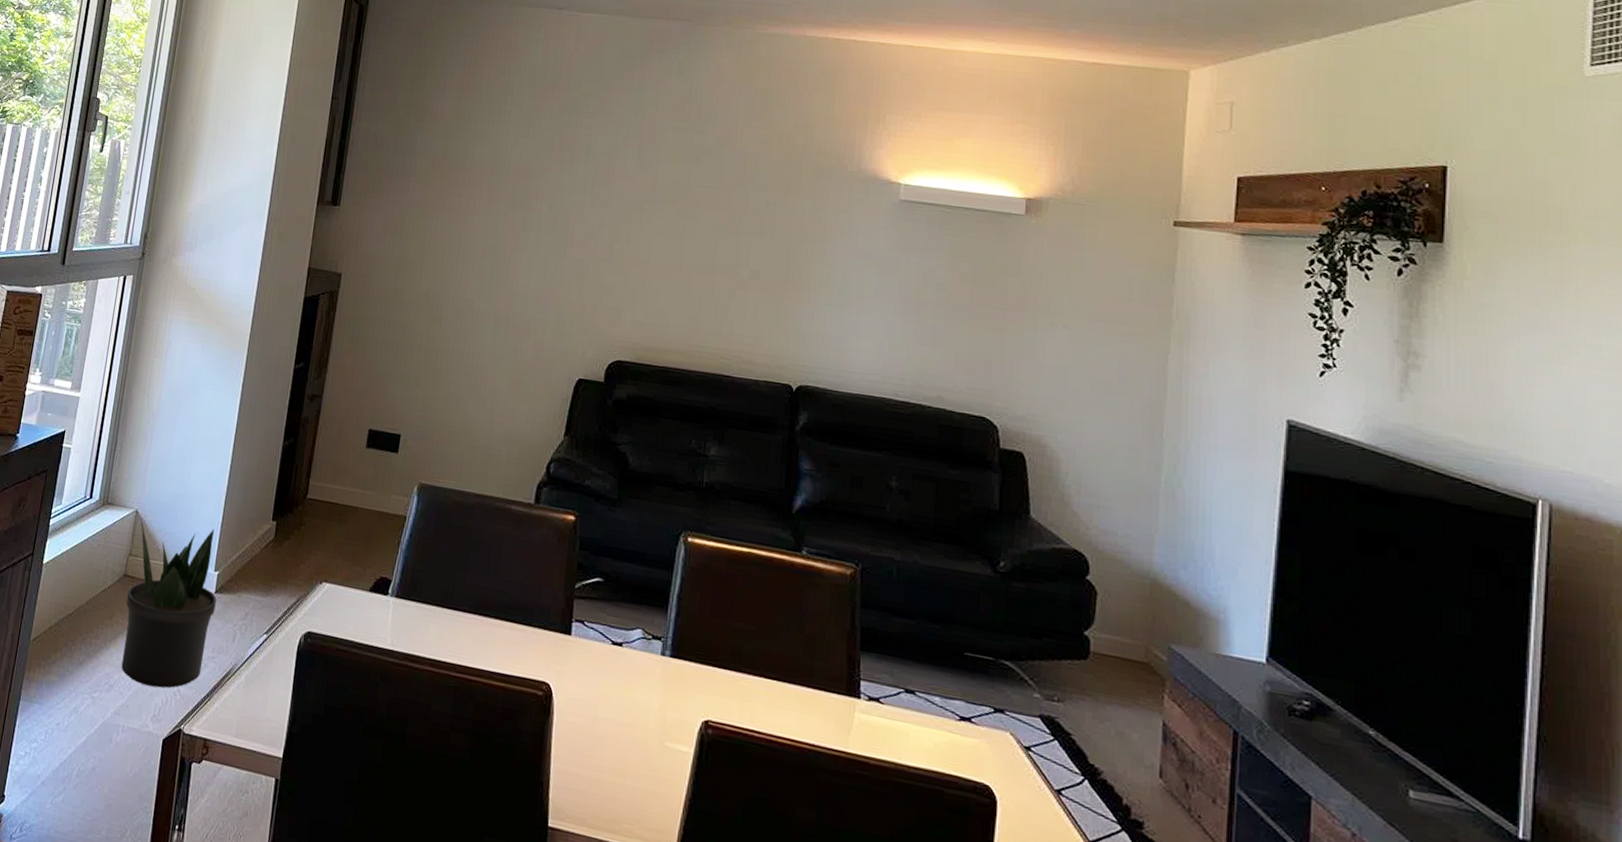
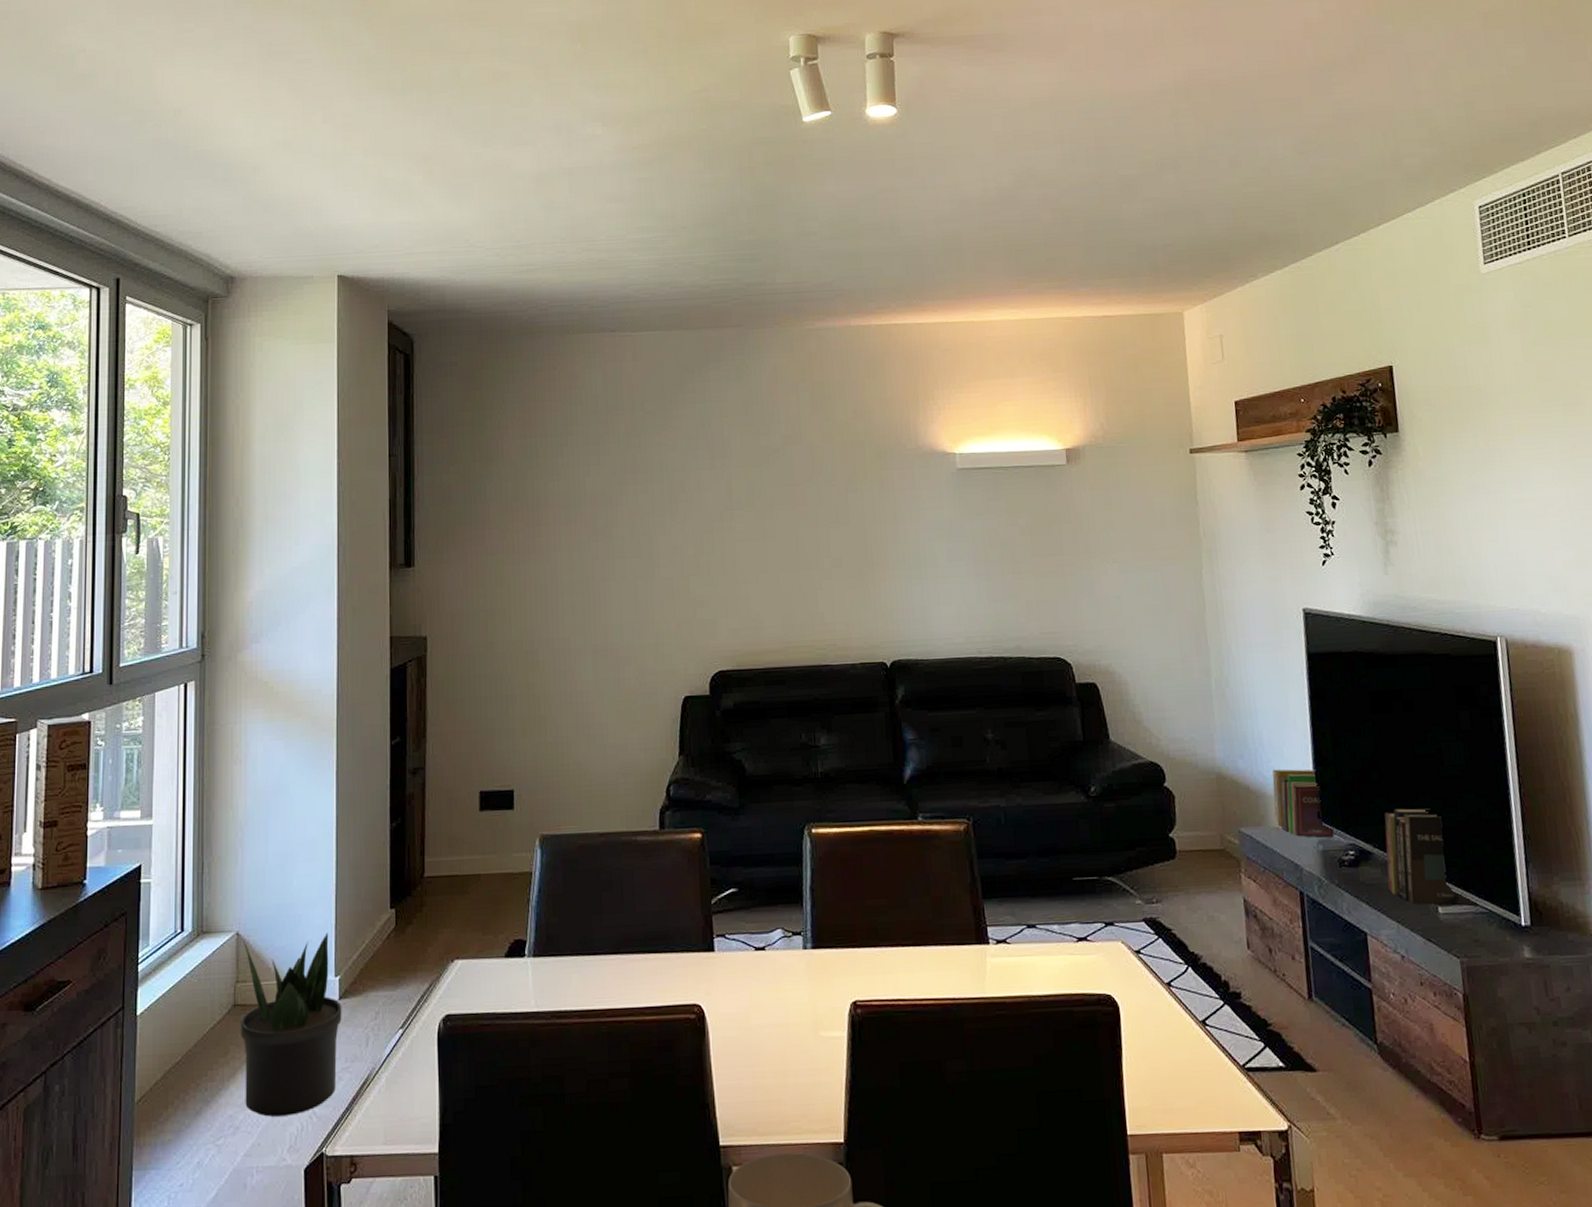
books: none [1214,589,1288,680] -> present [1272,769,1335,838]
books: none [1348,666,1463,801] -> present [1384,808,1478,906]

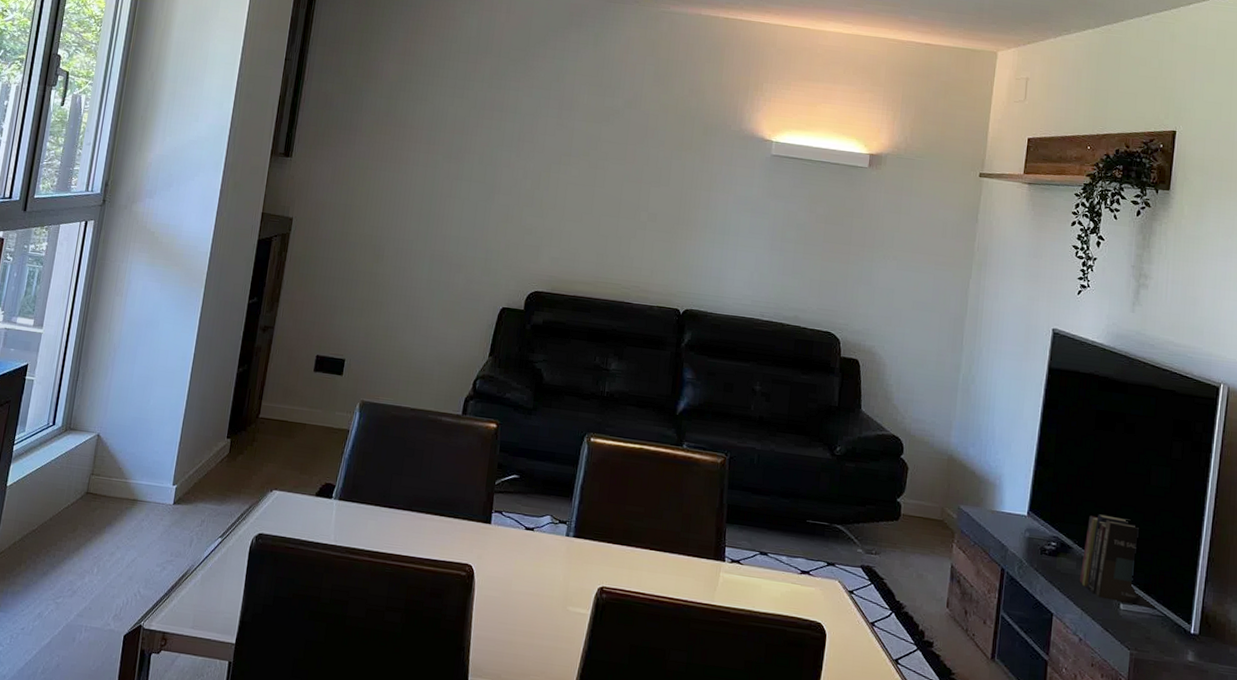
planter: present [240,932,342,1117] -> none [84,441,175,591]
books: present [1272,769,1335,838] -> none [991,461,1042,527]

